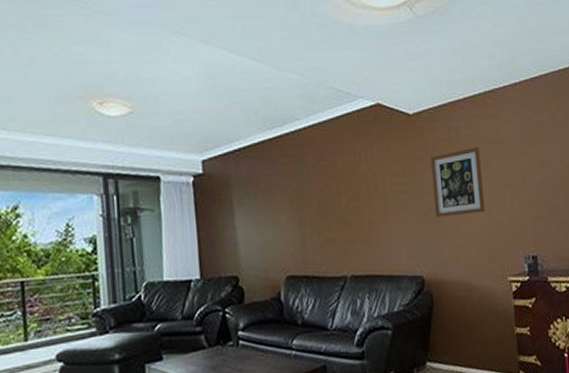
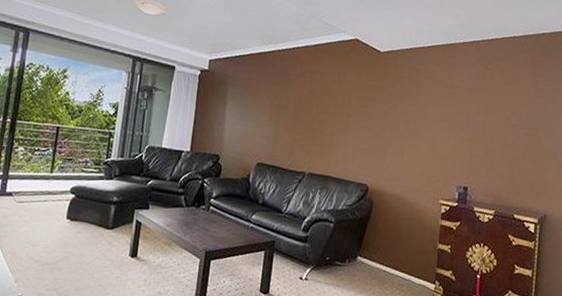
wall art: present [430,146,486,218] -> none [387,87,434,143]

